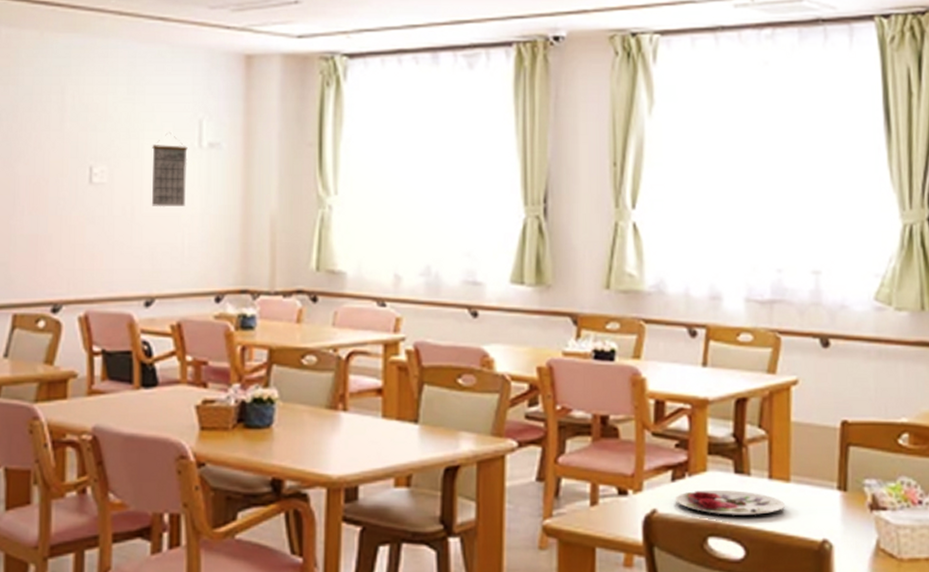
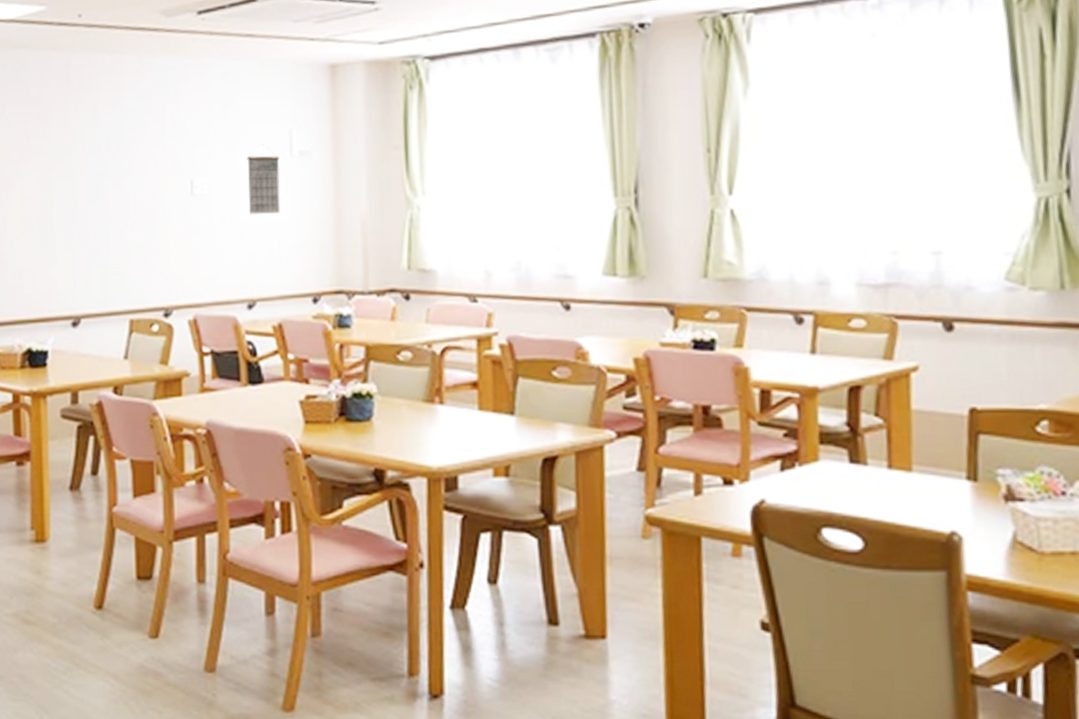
plate: present [675,489,785,515] -> none [784,479,907,506]

